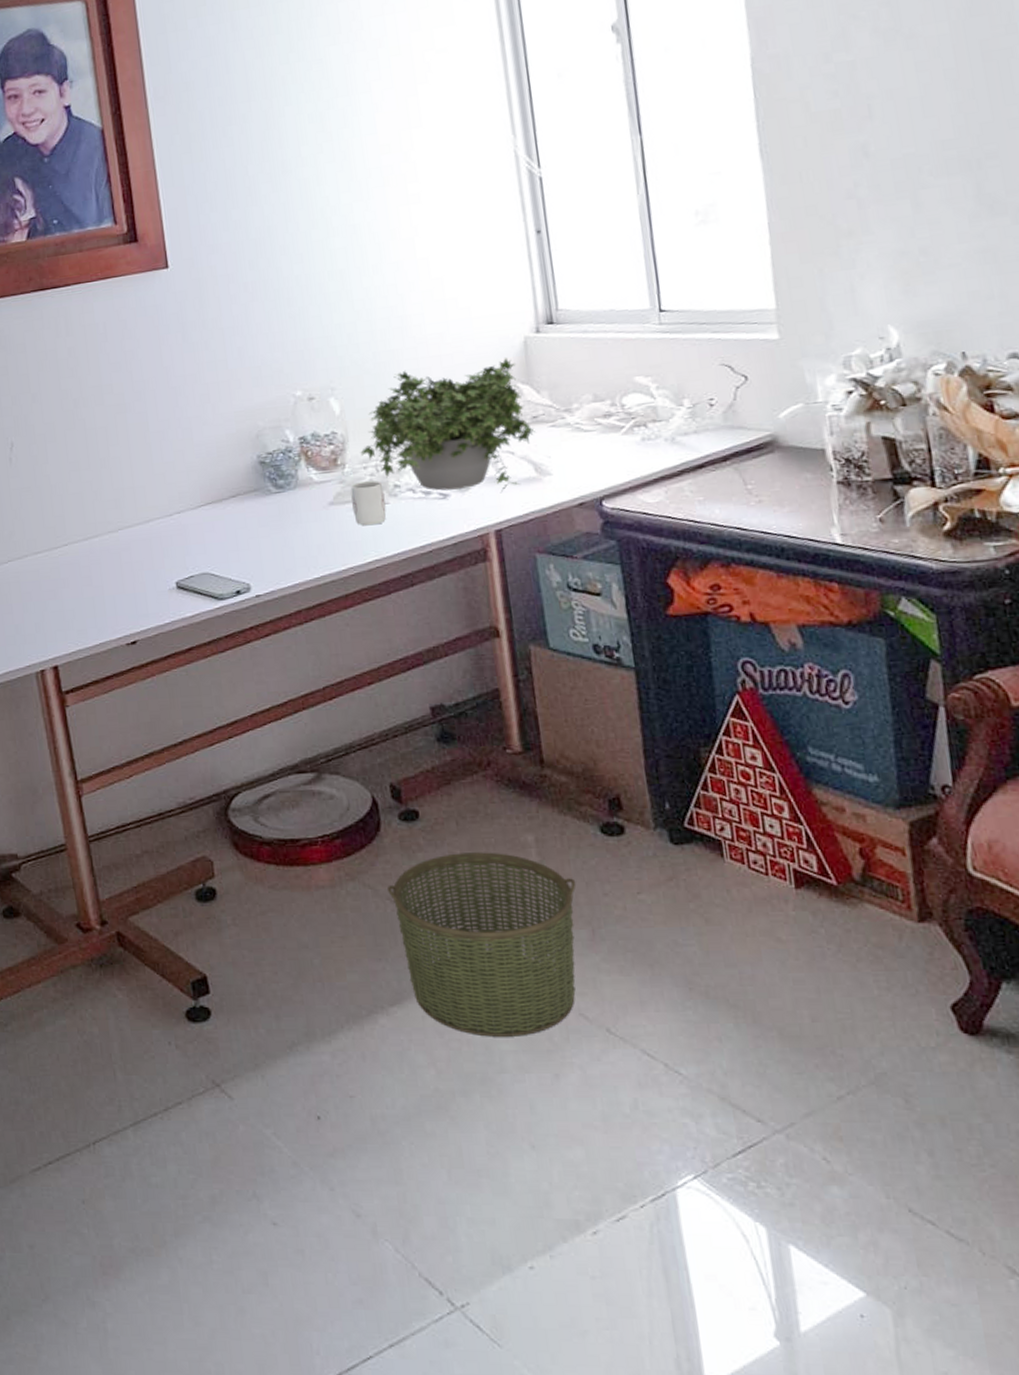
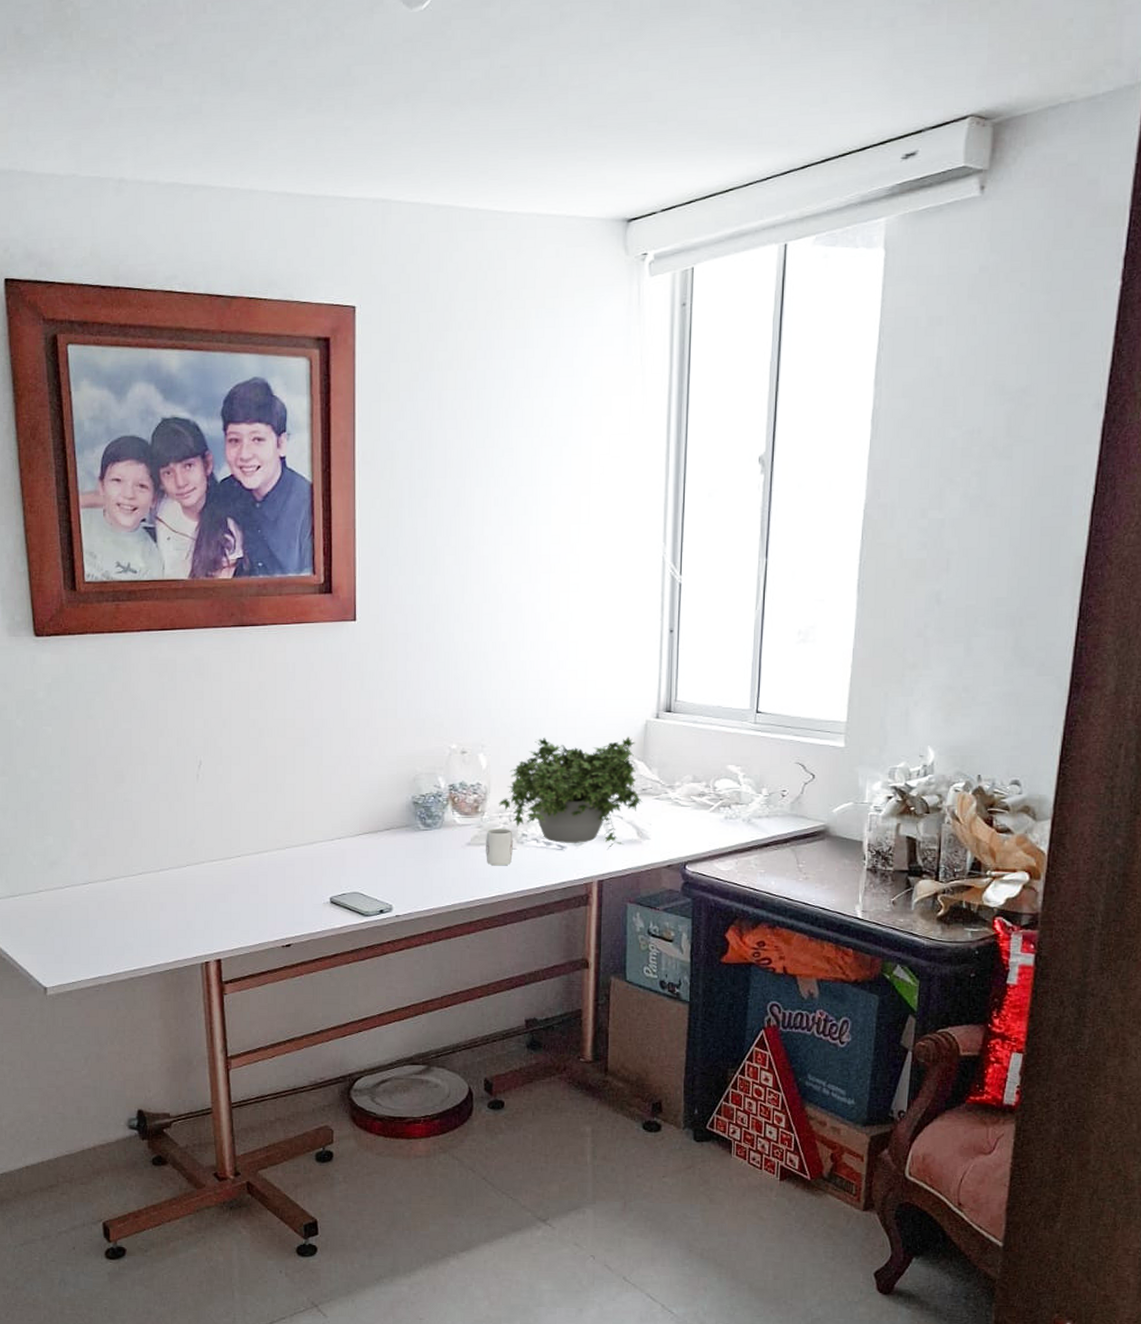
basket: present [387,852,577,1037] -> none [471,1137,618,1280]

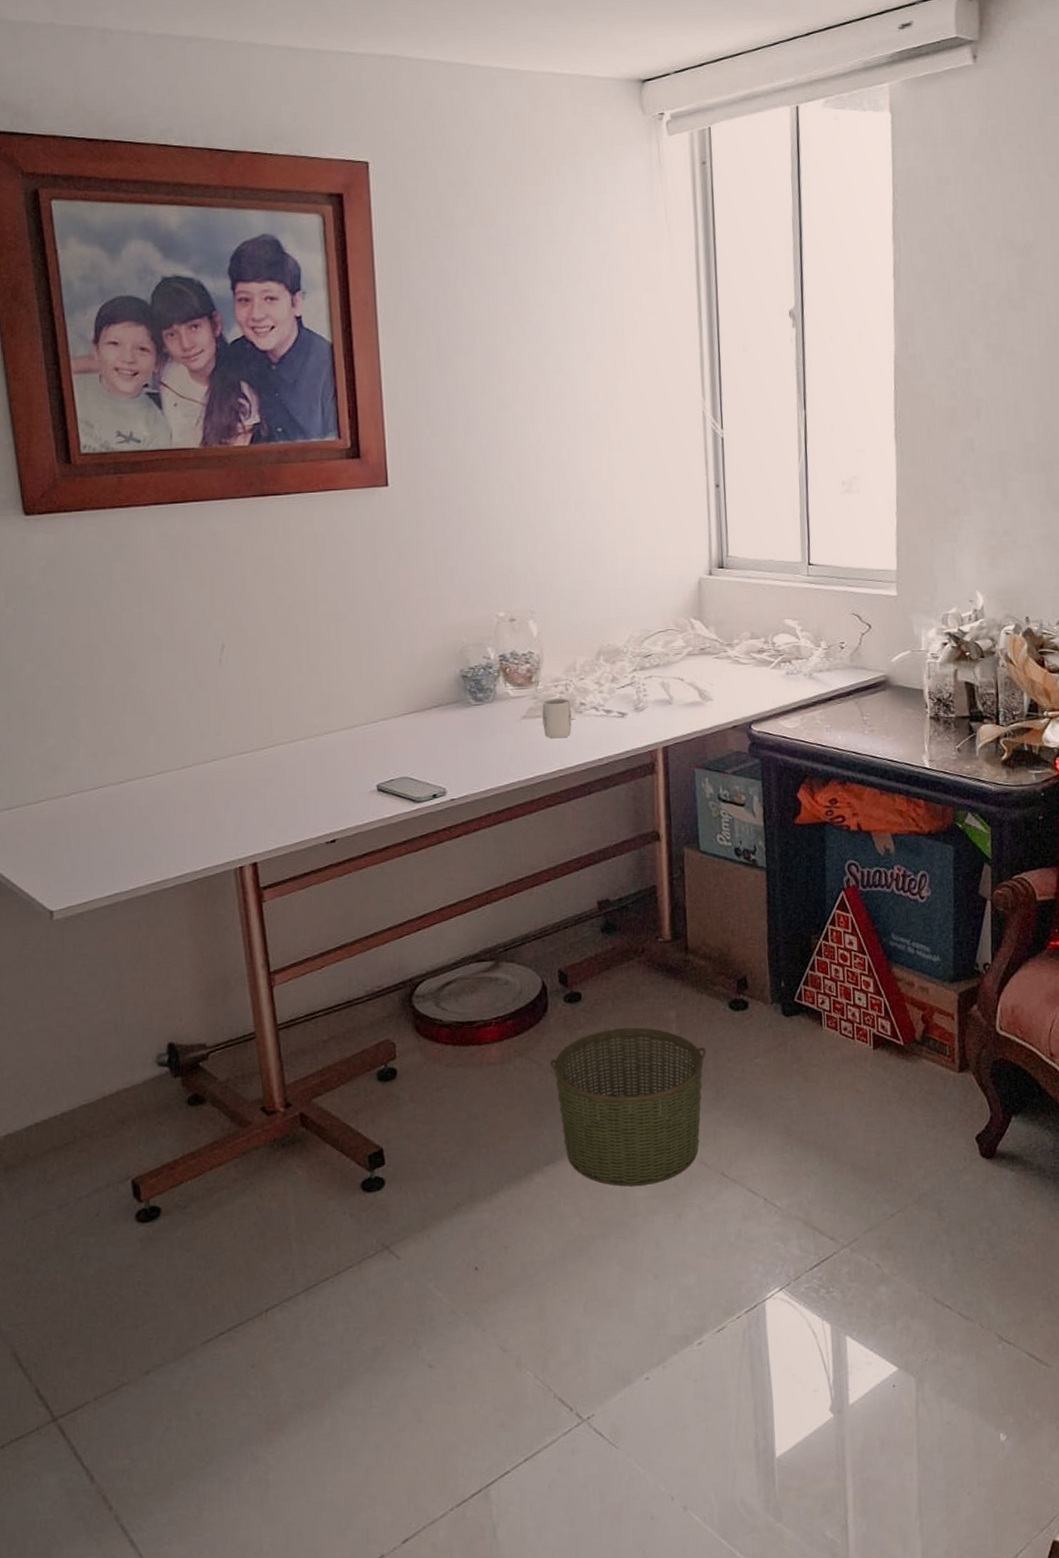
basket: none [471,1137,618,1280] -> present [550,1027,707,1187]
potted plant: present [498,736,642,850] -> none [553,595,702,715]

